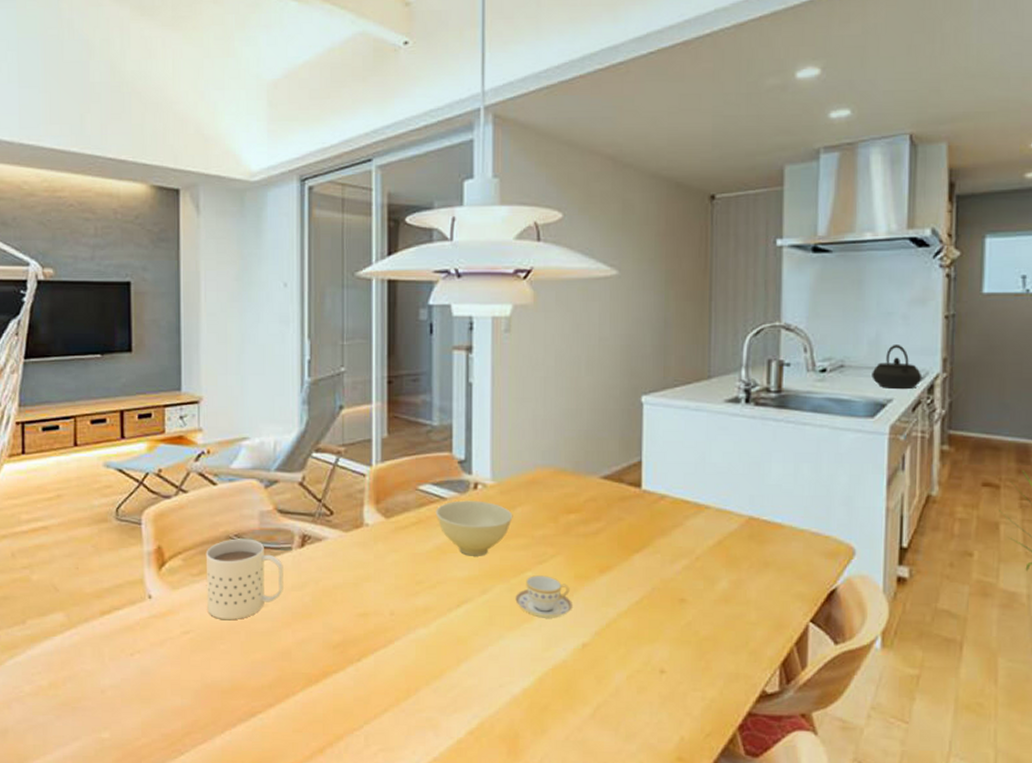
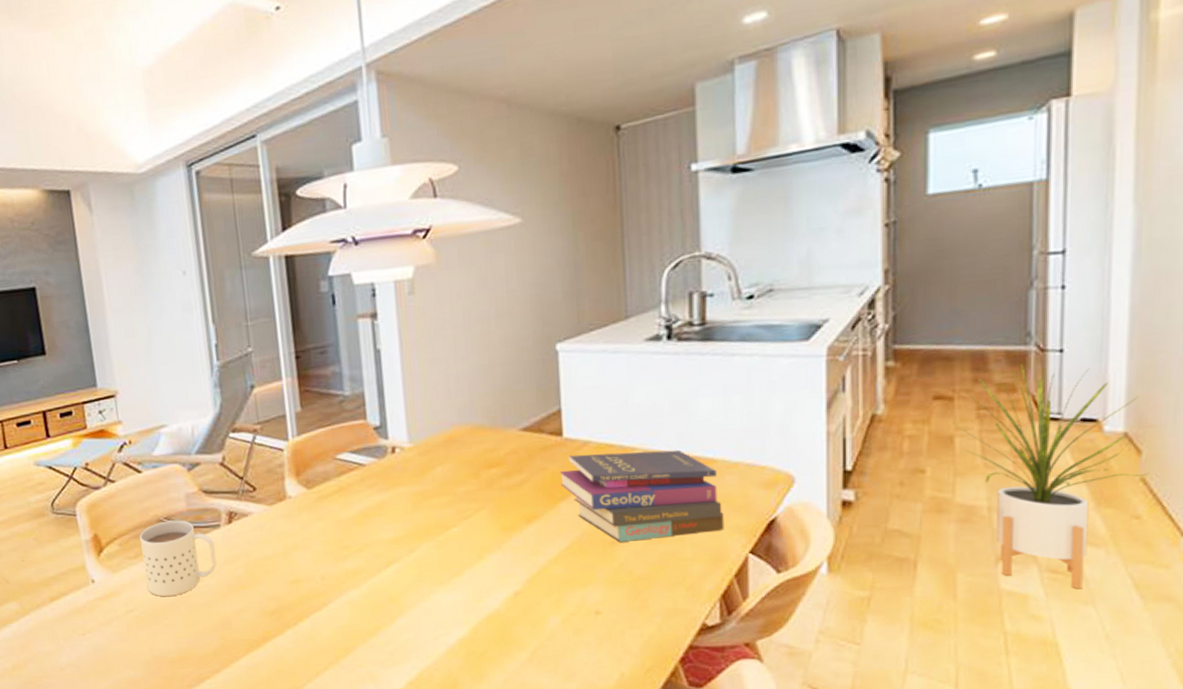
bowl: present [435,500,513,556] -> none [355,464,434,518]
teacup: present [515,575,574,618] -> none [443,530,502,571]
books: none [636,508,788,600] -> present [560,449,724,542]
kettle: present [872,345,923,390] -> none [804,261,862,309]

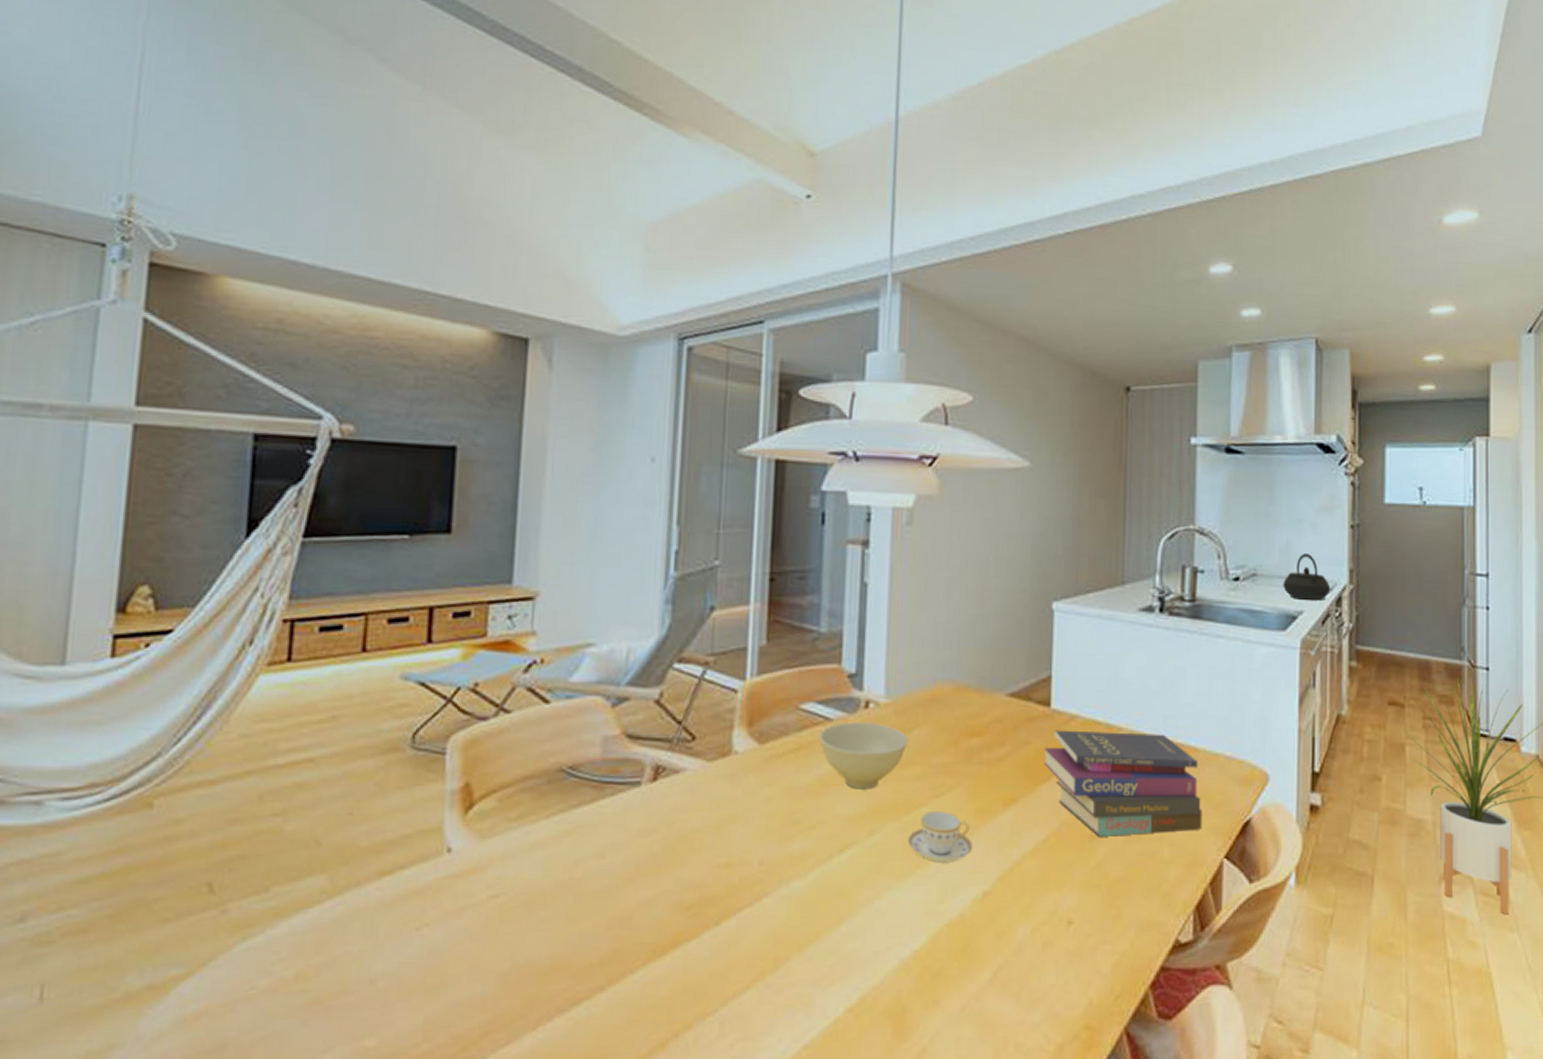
mug: present [139,520,217,597] -> none [525,771,629,878]
bowl: none [355,464,434,518] -> present [819,722,909,789]
teacup: none [443,530,502,571] -> present [908,811,974,863]
kettle: none [804,261,862,309] -> present [1283,554,1331,602]

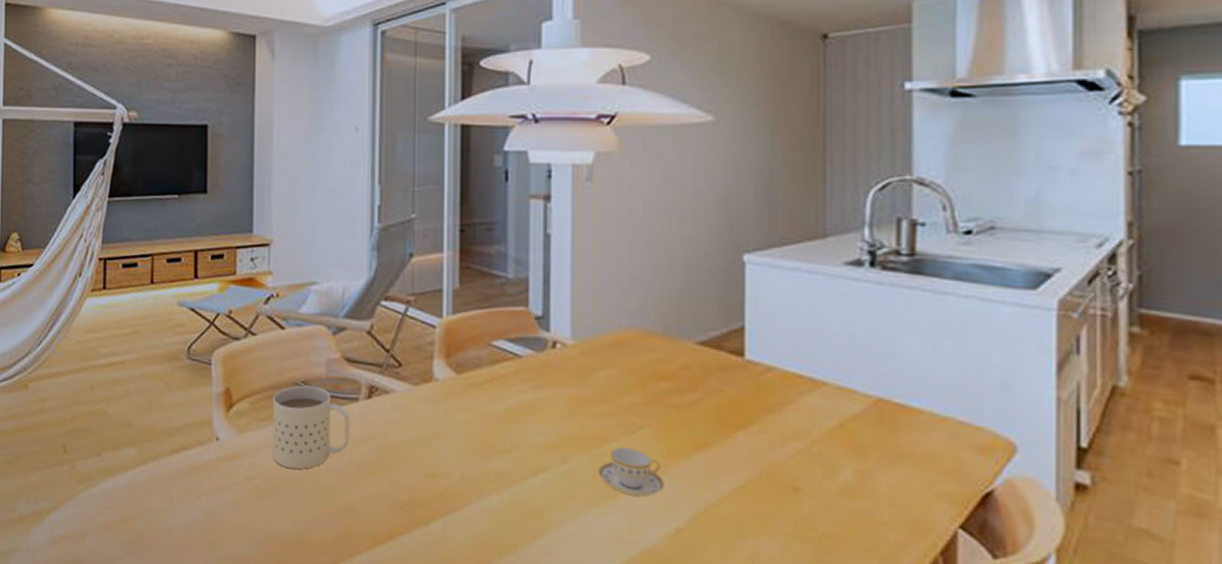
mug: none [525,771,629,878] -> present [272,385,350,470]
bowl: present [819,722,909,789] -> none [510,359,596,422]
books: present [1044,730,1202,837] -> none [739,380,929,496]
kettle: present [1283,554,1331,602] -> none [1032,205,1100,258]

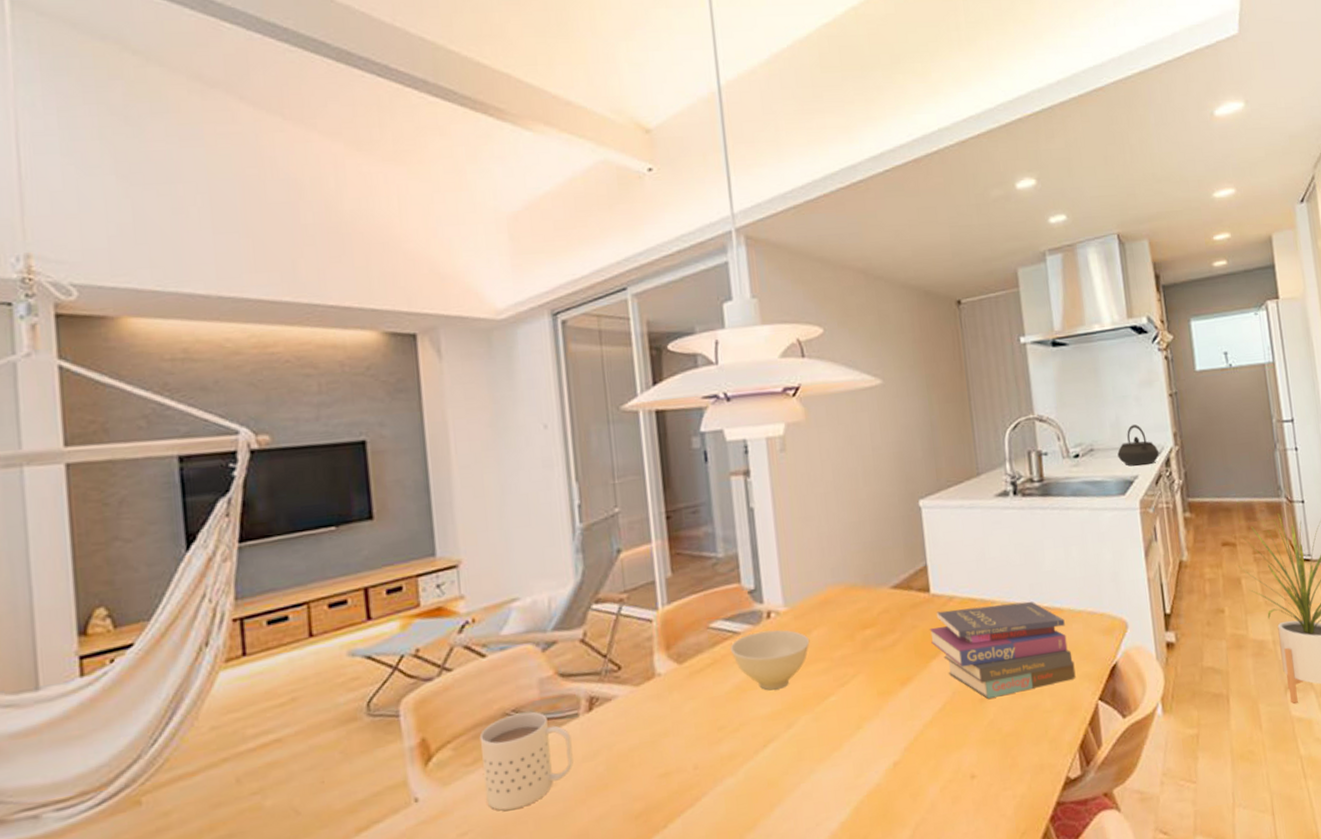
bowl: none [510,359,596,422] -> present [730,630,810,691]
teacup: present [598,447,666,497] -> none [821,697,880,744]
books: none [739,380,929,496] -> present [930,601,1076,699]
kettle: none [1032,205,1100,258] -> present [1117,425,1160,466]

